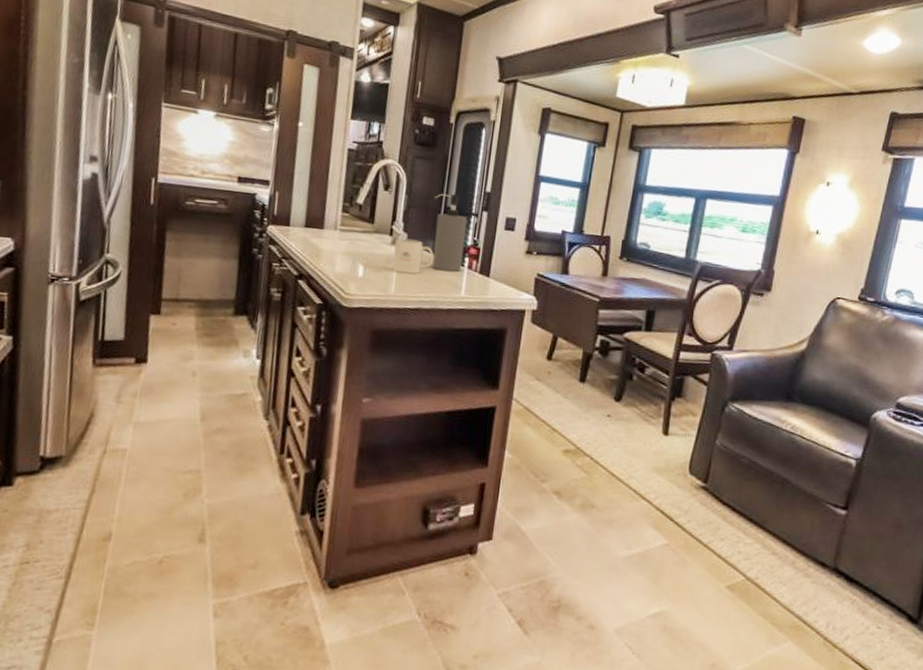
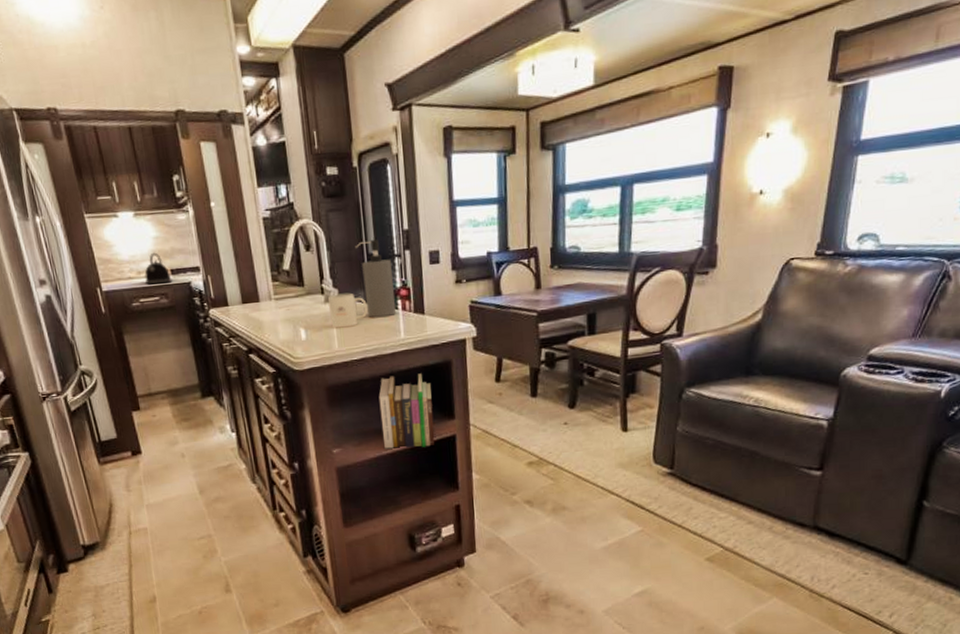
kettle: none [207,156,237,190] -> present [144,252,172,285]
books: none [418,332,481,414] -> present [378,373,435,449]

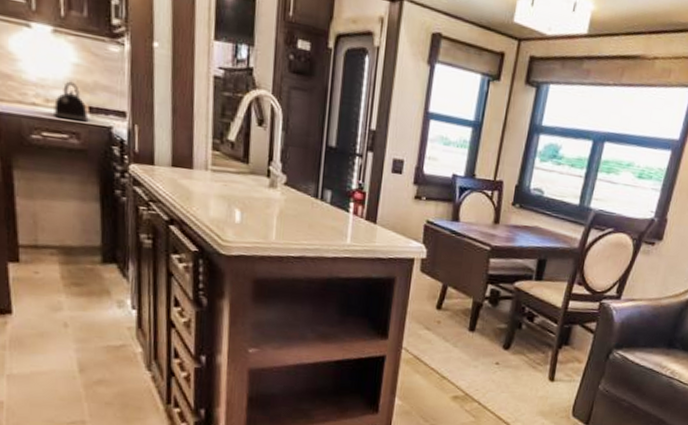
mug: present [328,292,368,328] -> none [272,180,316,220]
soap dispenser: present [355,240,397,318] -> none [314,130,351,218]
books: present [378,373,435,449] -> none [306,281,369,363]

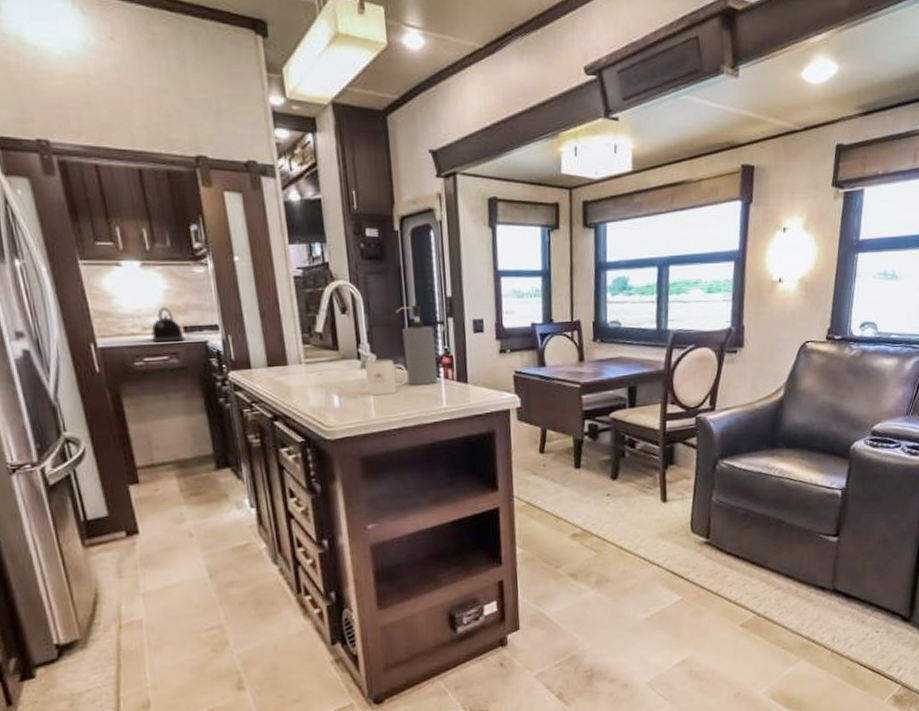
mug: none [272,180,316,220] -> present [365,359,408,396]
soap dispenser: none [314,130,351,218] -> present [395,305,439,386]

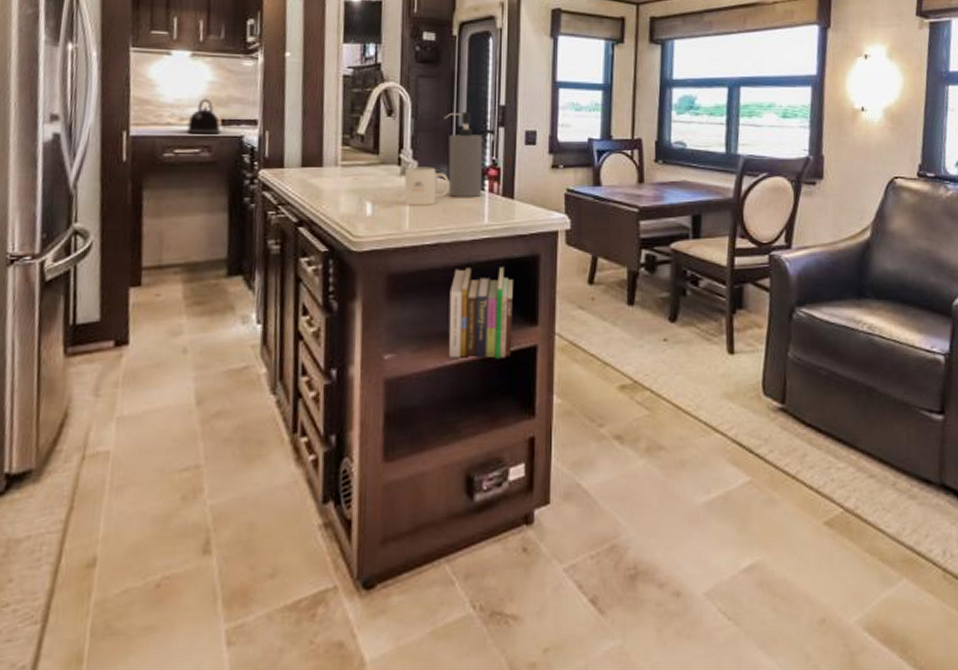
books: none [418,444,477,524] -> present [448,267,513,359]

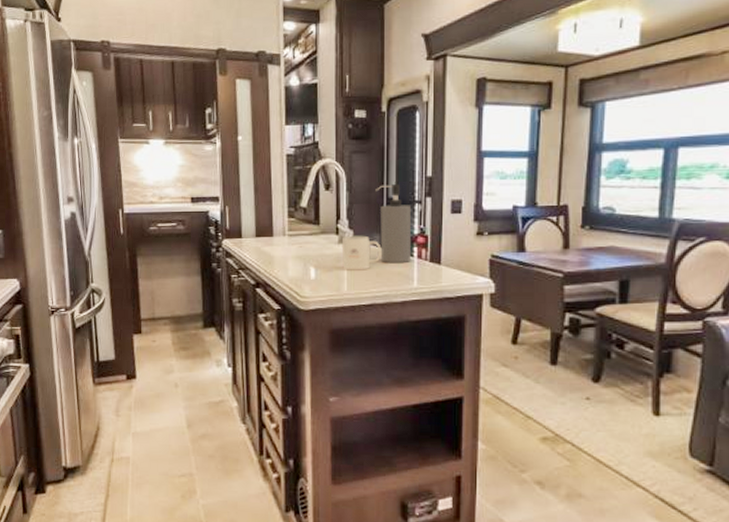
kettle: present [187,98,221,134] -> none [166,179,191,211]
books: present [448,267,513,359] -> none [383,325,440,407]

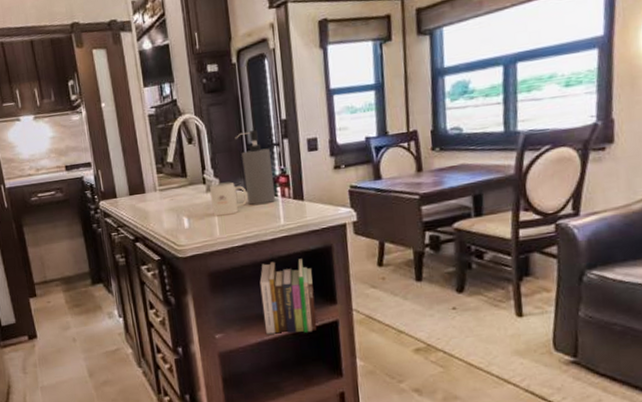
books: none [383,325,440,407] -> present [259,258,317,334]

